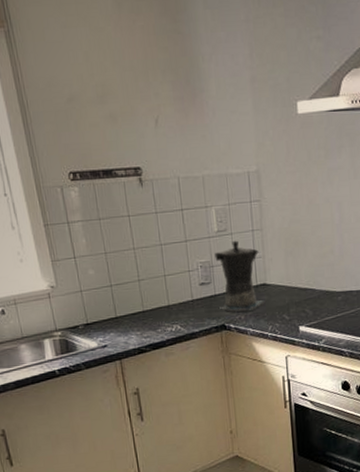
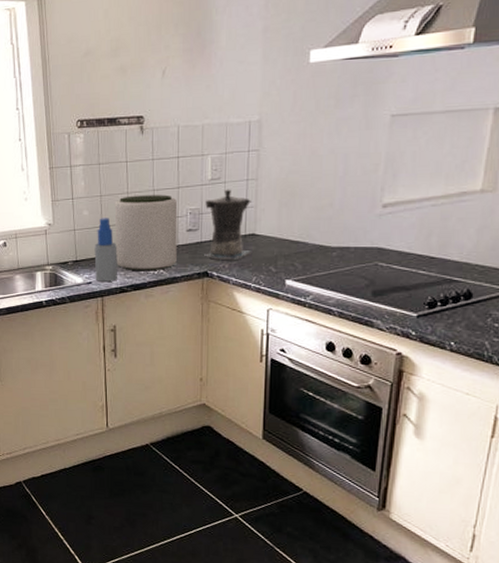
spray bottle: none [105,276,135,344] -> present [94,218,118,281]
plant pot: none [121,249,193,330] -> present [114,195,178,271]

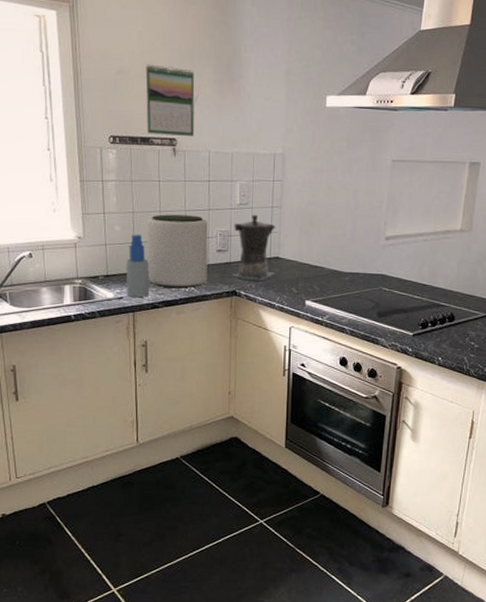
calendar: none [112,41,163,114] -> present [145,64,195,136]

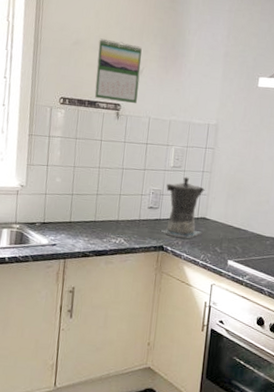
spray bottle: present [126,234,150,297] -> none [60,186,84,246]
plant pot: present [147,214,208,289] -> none [82,170,143,240]

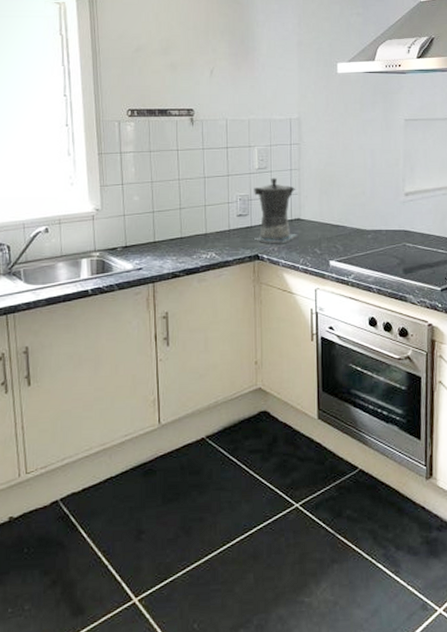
calendar: present [94,38,142,103] -> none [162,42,210,106]

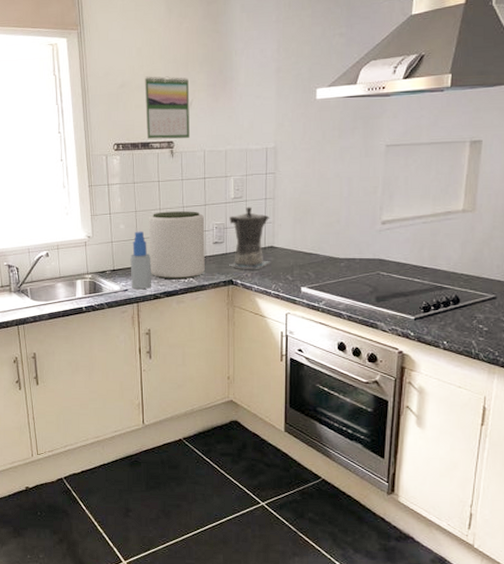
spray bottle: none [145,203,170,267] -> present [130,231,152,289]
calendar: none [162,42,210,106] -> present [144,76,190,139]
plant pot: none [166,182,228,256] -> present [148,211,205,280]

